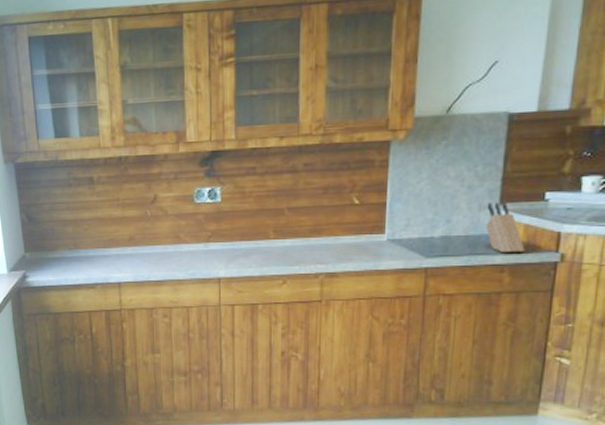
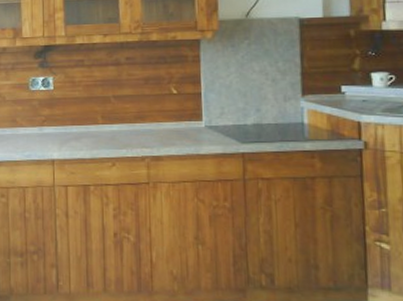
knife block: present [485,201,525,254] -> none [291,93,331,141]

